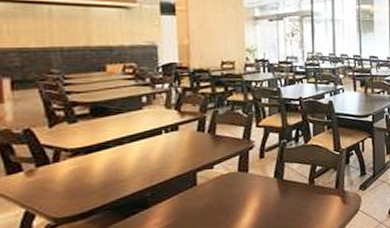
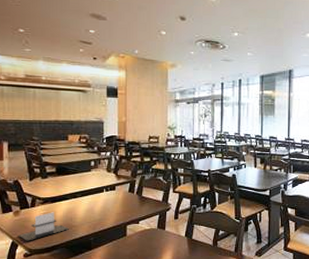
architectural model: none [35,165,114,208] -> present [19,212,69,241]

